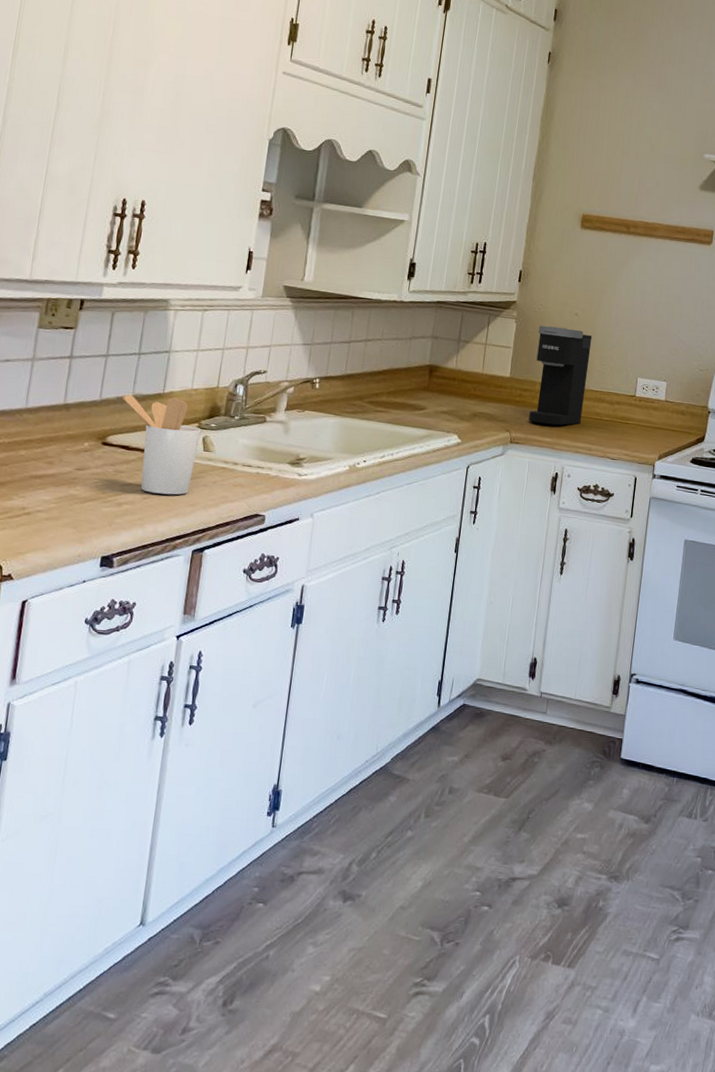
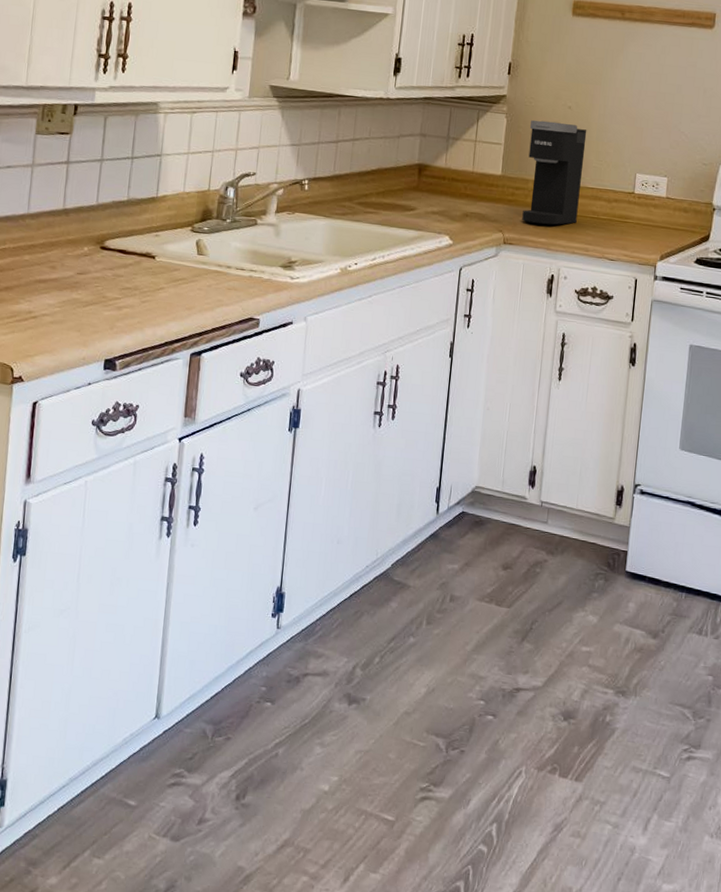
utensil holder: present [121,394,201,495] -> none [117,198,195,299]

